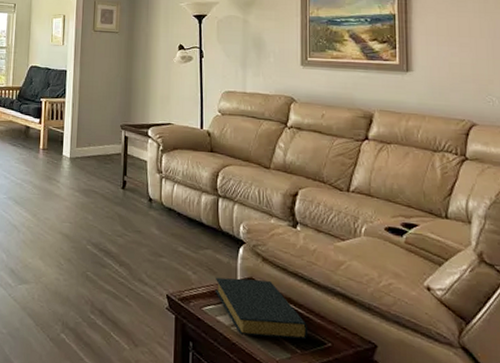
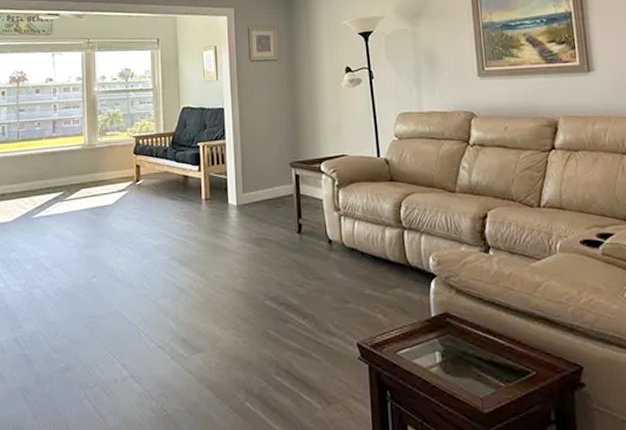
hardback book: present [214,277,308,340] -> none [408,314,511,376]

